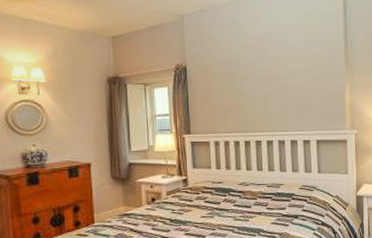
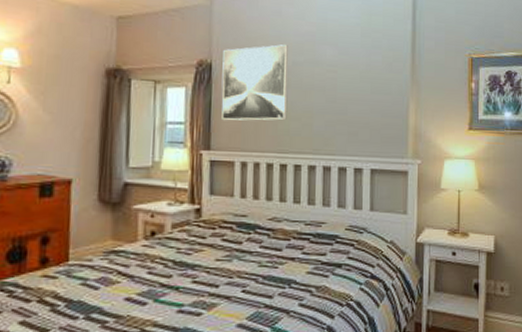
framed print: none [194,47,248,111] -> present [221,44,288,121]

